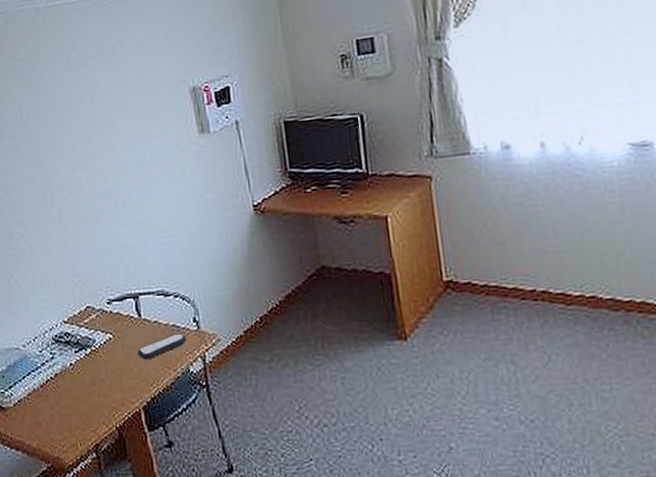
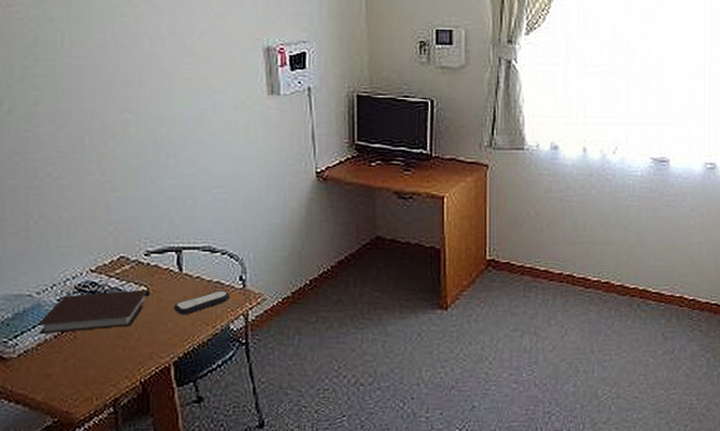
notebook: none [25,337,115,385] -> present [36,289,150,335]

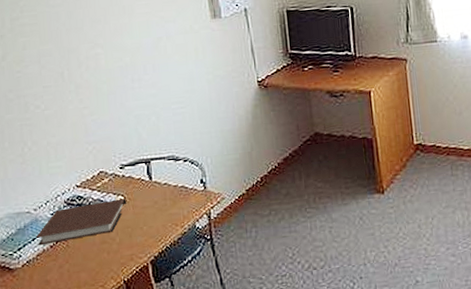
remote control: present [174,290,231,315] -> none [147,193,194,219]

